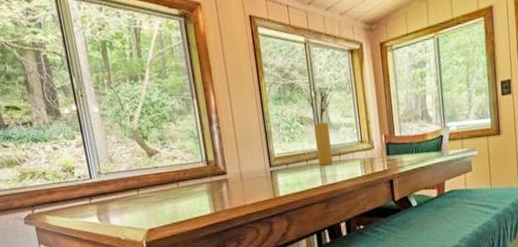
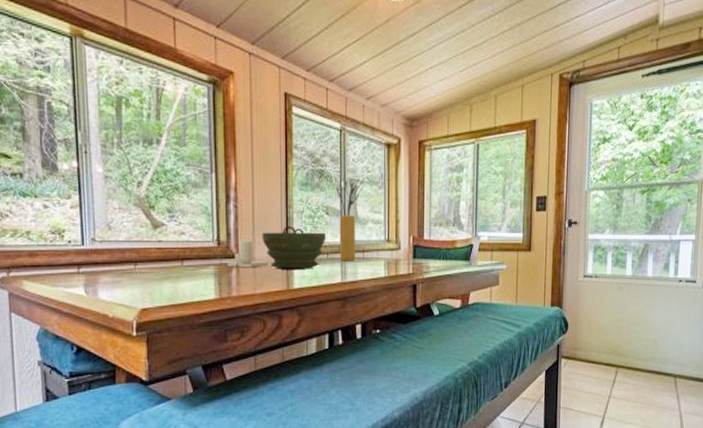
candle: none [217,156,255,183] -> present [227,240,269,268]
bowl: none [245,138,304,180] -> present [262,225,326,269]

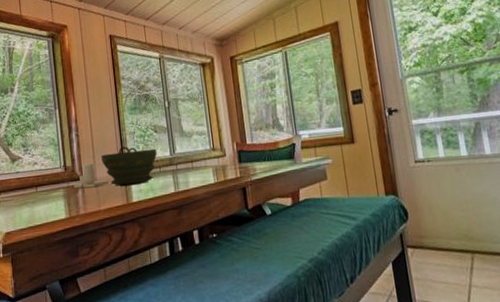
vase: present [336,177,364,261] -> none [161,96,186,173]

